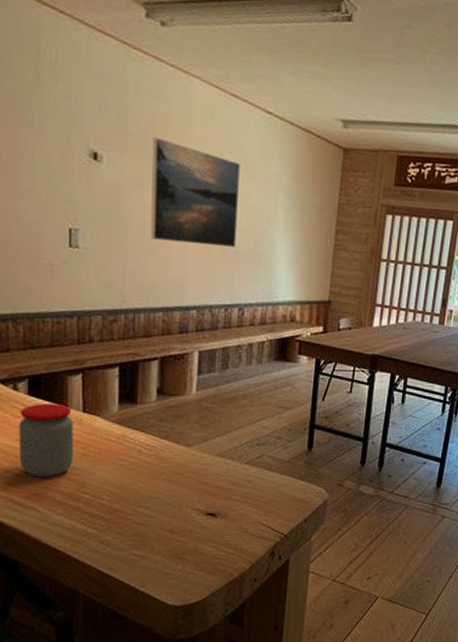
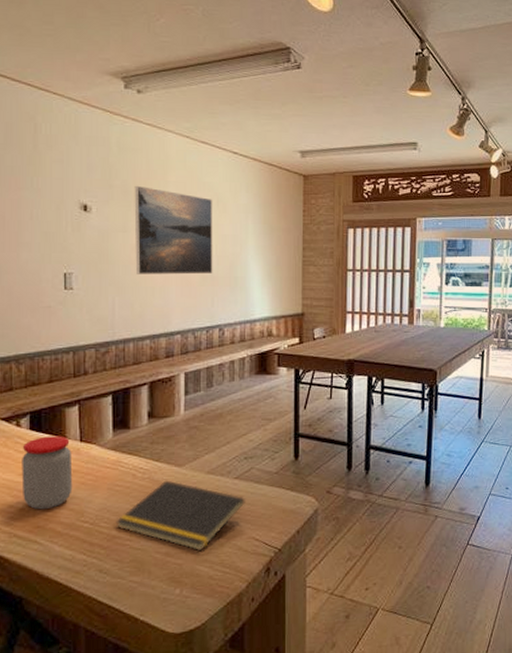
notepad: none [118,459,255,531] -> present [115,480,245,552]

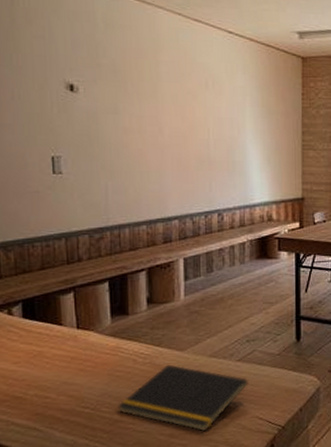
jar: present [21,436,73,510] -> none [15,323,71,398]
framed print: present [134,185,213,275] -> none [124,64,210,159]

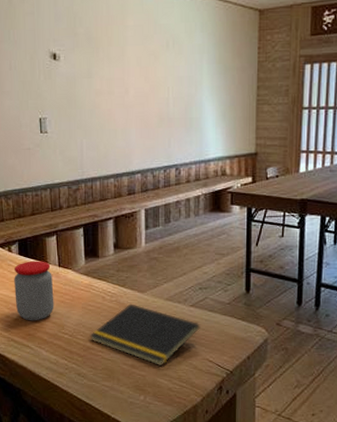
jar: none [15,323,71,398] -> present [14,261,54,321]

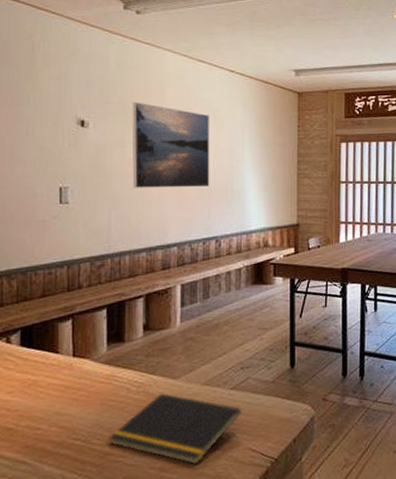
jar: present [14,261,54,321] -> none [10,351,65,429]
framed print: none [96,31,170,118] -> present [132,101,210,188]

